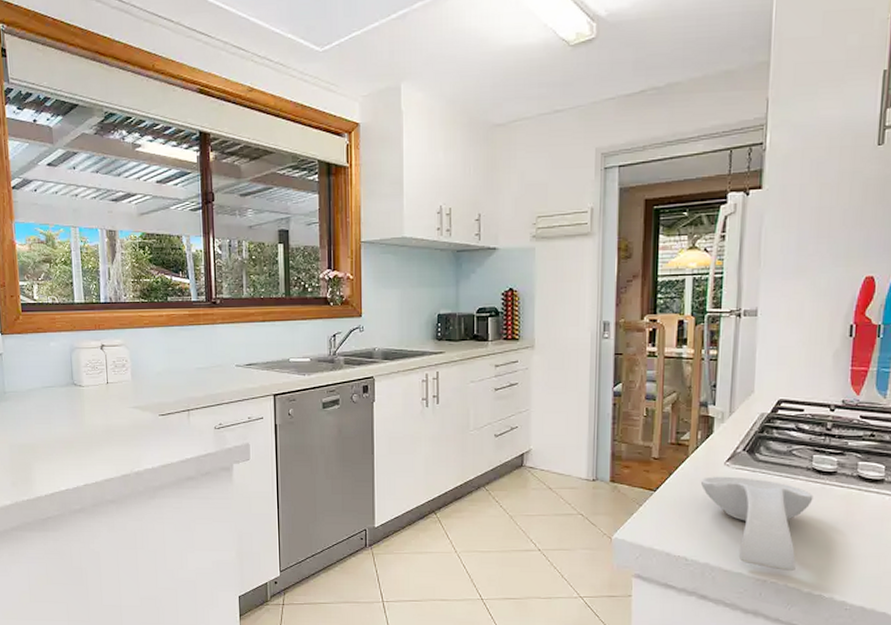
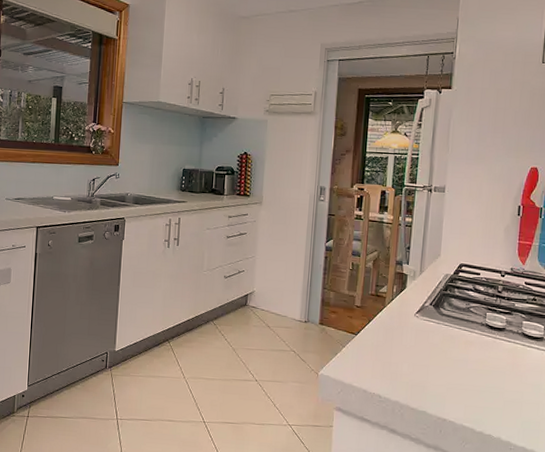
spoon rest: present [700,476,814,571] -> none [394,325,486,412]

